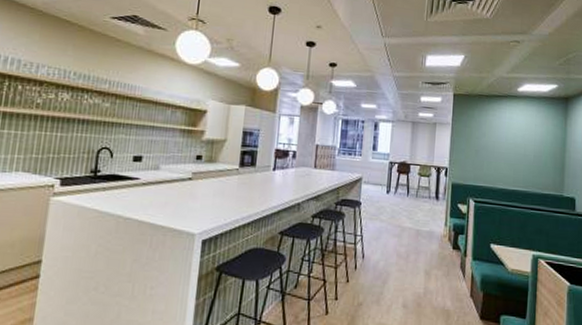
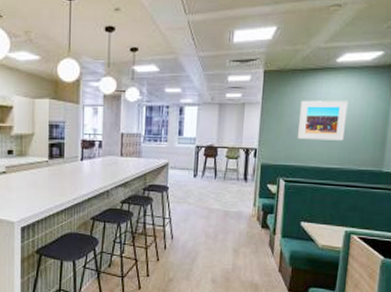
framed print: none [484,124,530,165] -> present [297,100,349,141]

